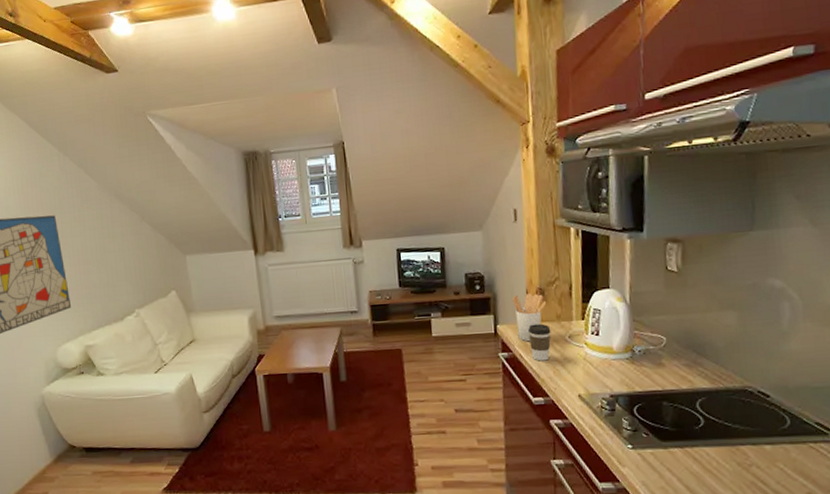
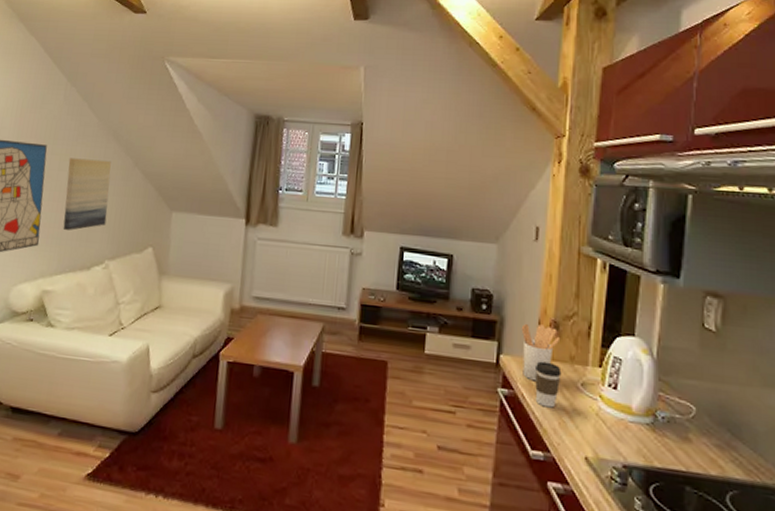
wall art: none [79,219,128,289] -> present [63,158,111,230]

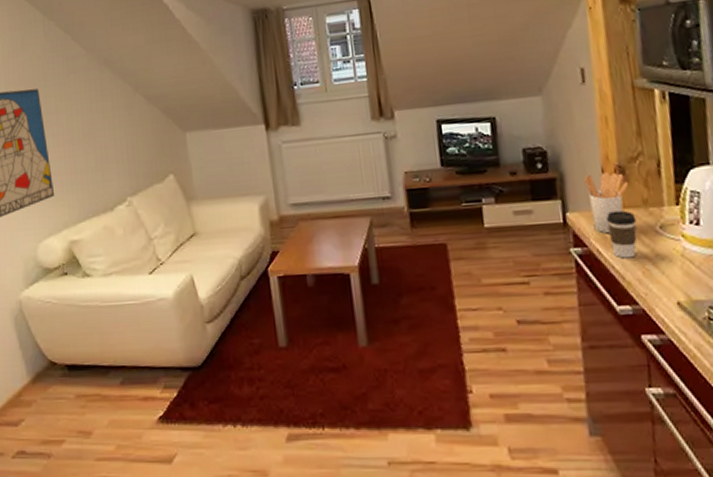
wall art: present [63,158,111,230] -> none [65,91,119,174]

